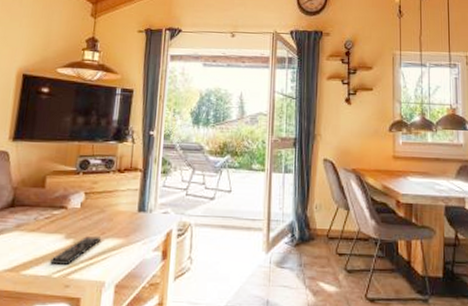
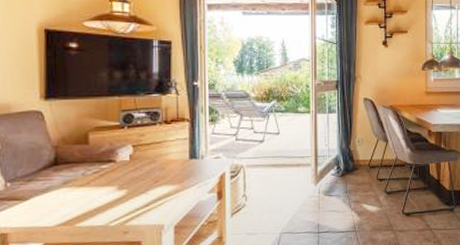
remote control: present [49,236,102,265] -> none [104,185,156,214]

